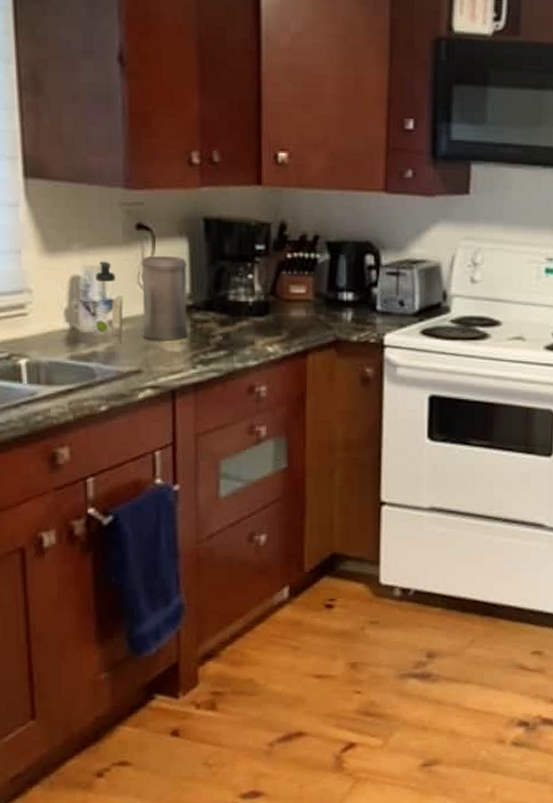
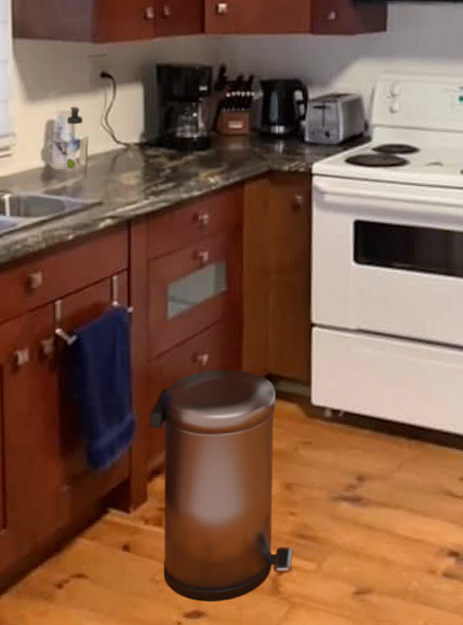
canister: present [141,255,188,341] -> none [104,99,142,176]
pedal bin: none [200,549,359,782] -> present [150,369,293,602]

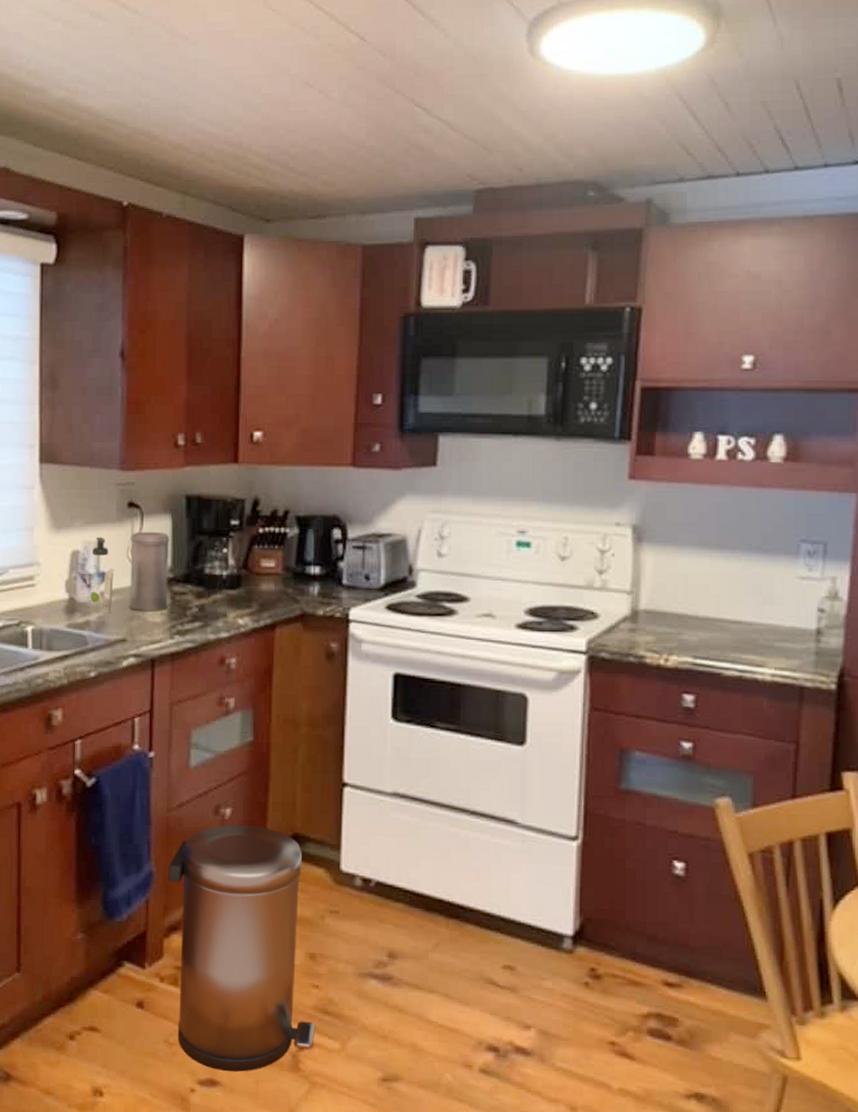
canister: none [104,99,142,176] -> present [128,531,170,612]

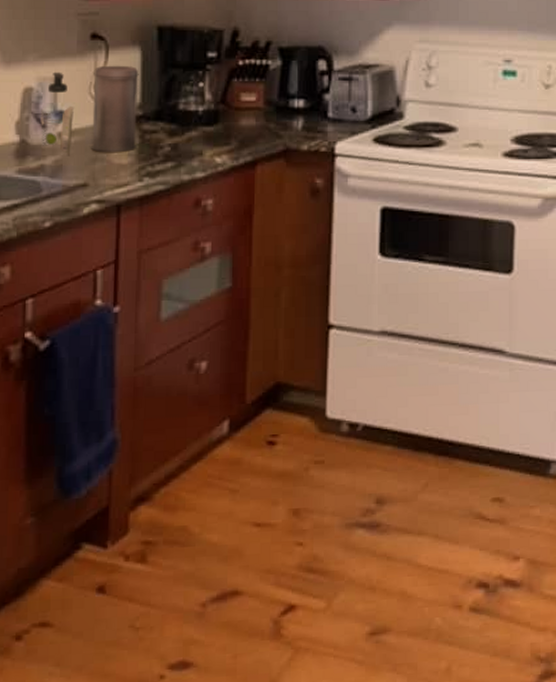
pedal bin: present [168,824,316,1072] -> none [135,378,300,650]

